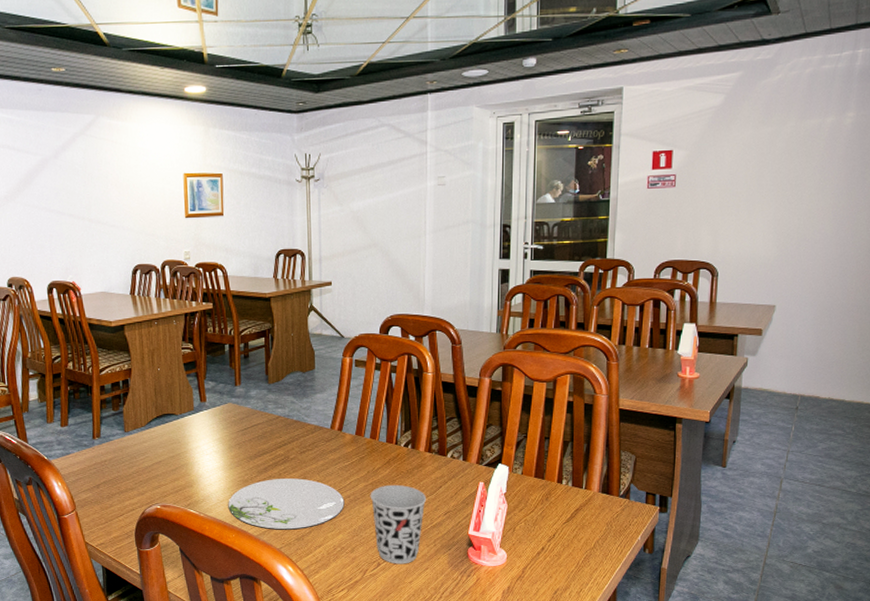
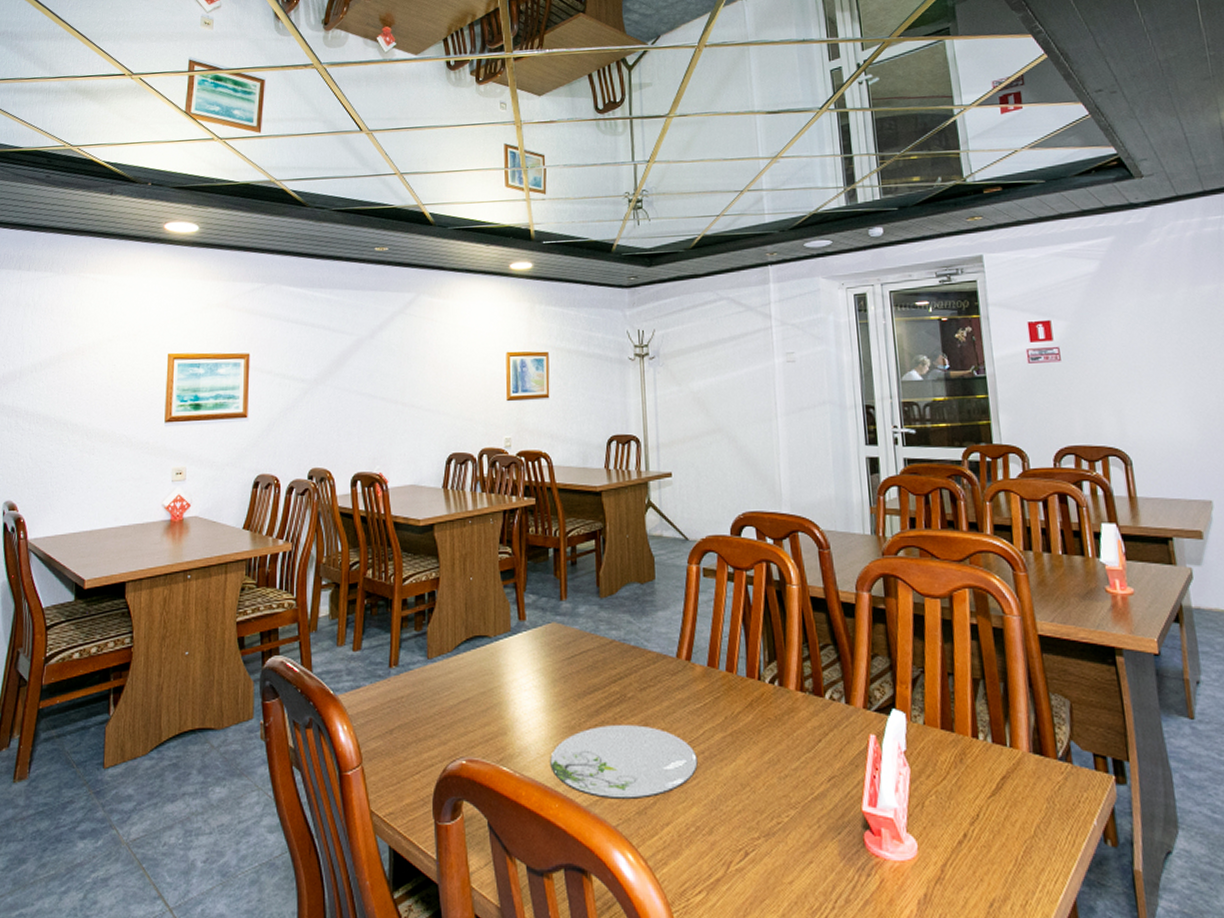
cup: present [370,484,427,564] -> none [729,736,804,855]

